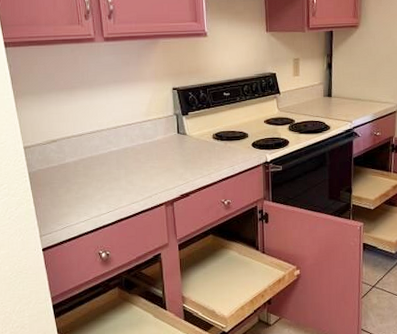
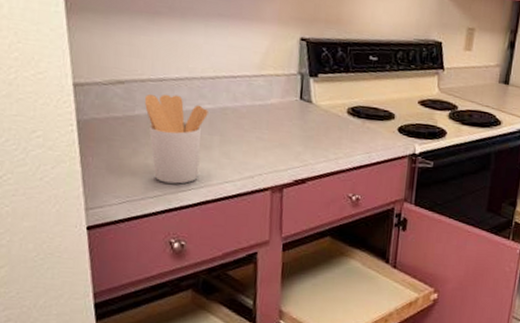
utensil holder: none [71,144,115,210] -> present [144,94,208,184]

